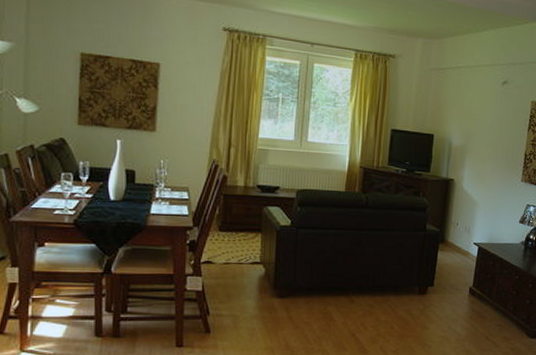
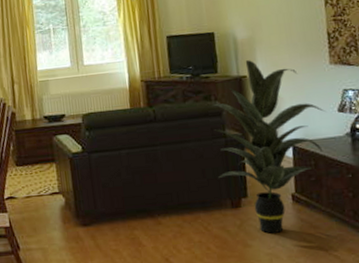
indoor plant: none [413,165,510,319] -> present [210,60,326,234]

